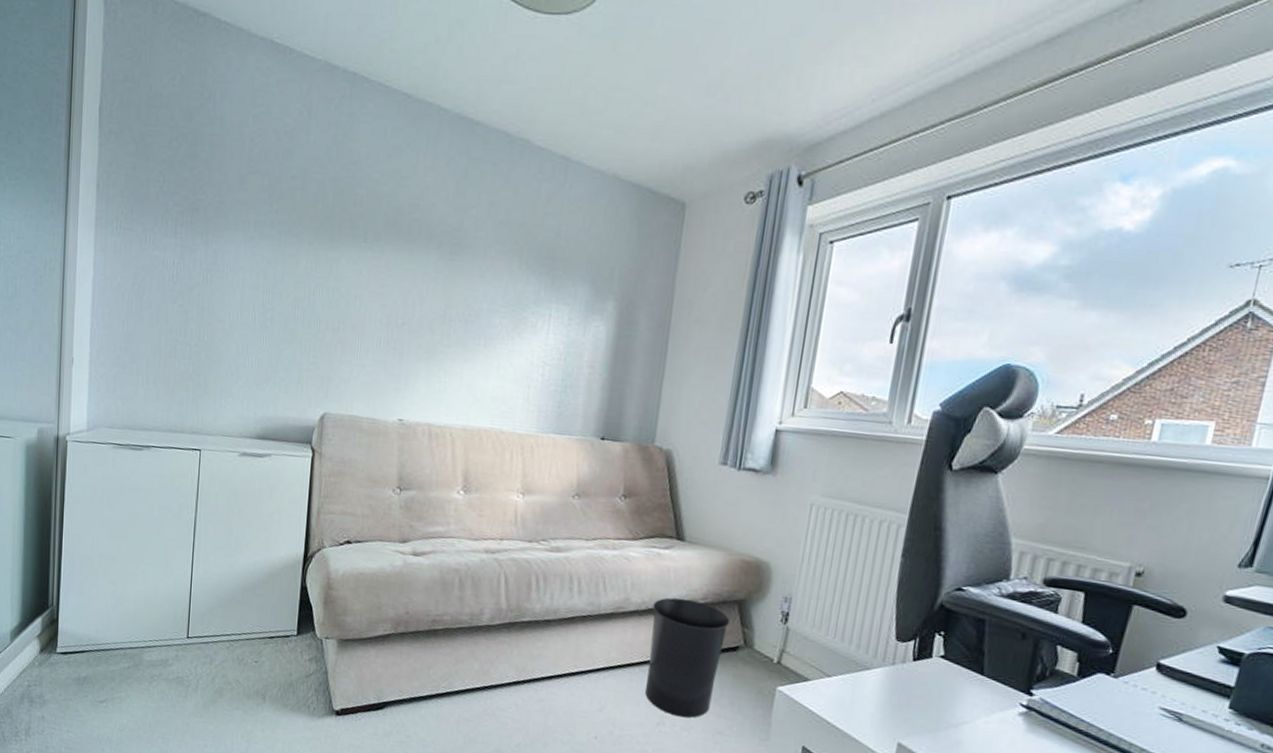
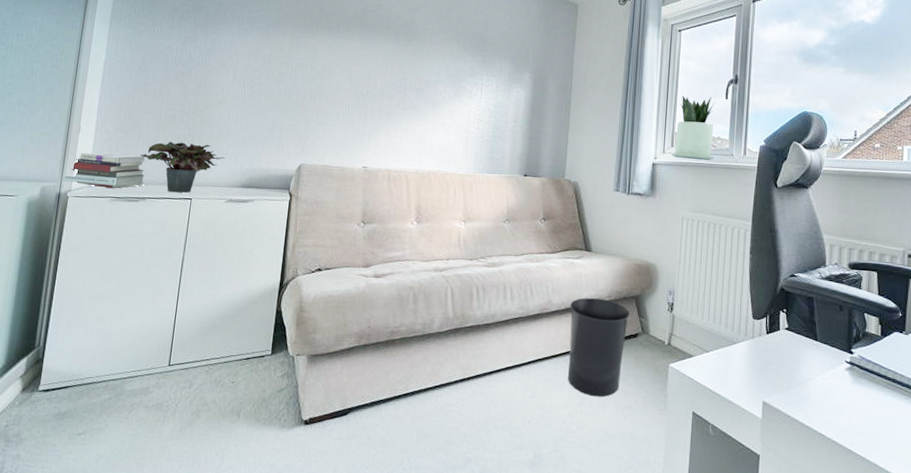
books: none [59,389,147,434] -> present [62,152,146,188]
potted plant: none [141,379,237,442] -> present [140,141,226,193]
planter: none [802,337,874,429] -> present [671,96,716,161]

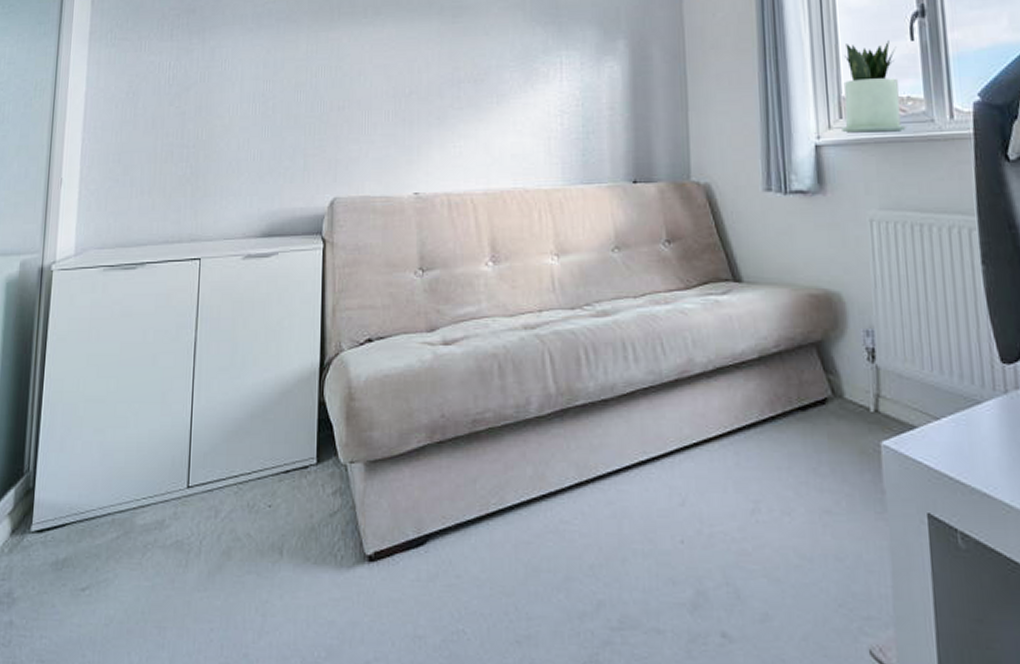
books: present [62,152,146,188] -> none [44,208,141,254]
potted plant: present [140,141,226,193] -> none [135,185,239,251]
waste bin: present [568,297,630,397] -> none [721,349,811,499]

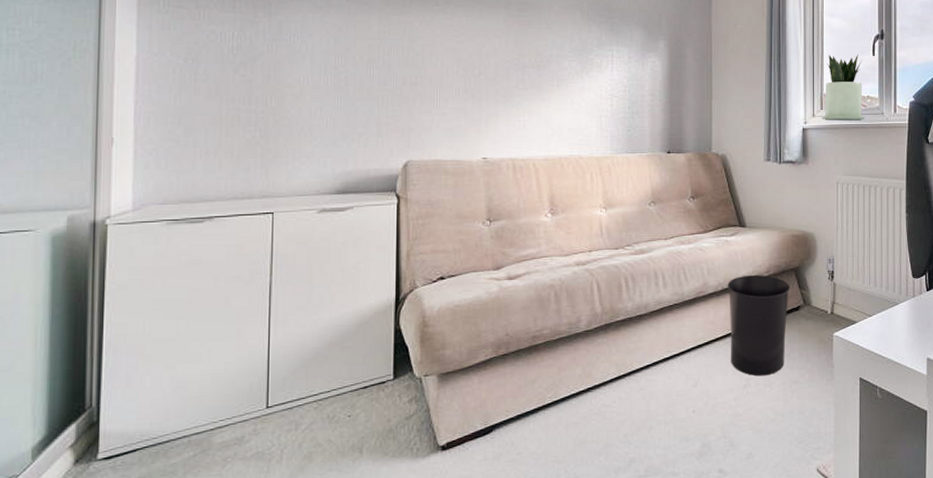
waste bin: none [721,349,811,499] -> present [728,274,790,376]

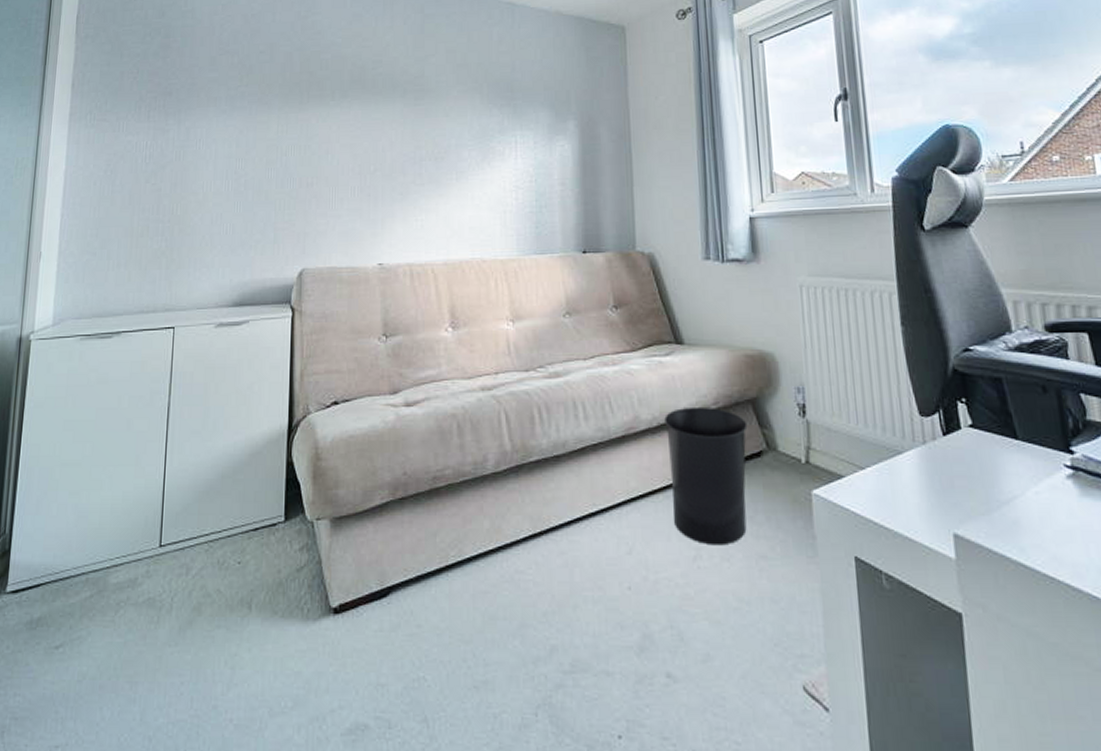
planter: present [821,55,865,122] -> none [772,121,832,207]

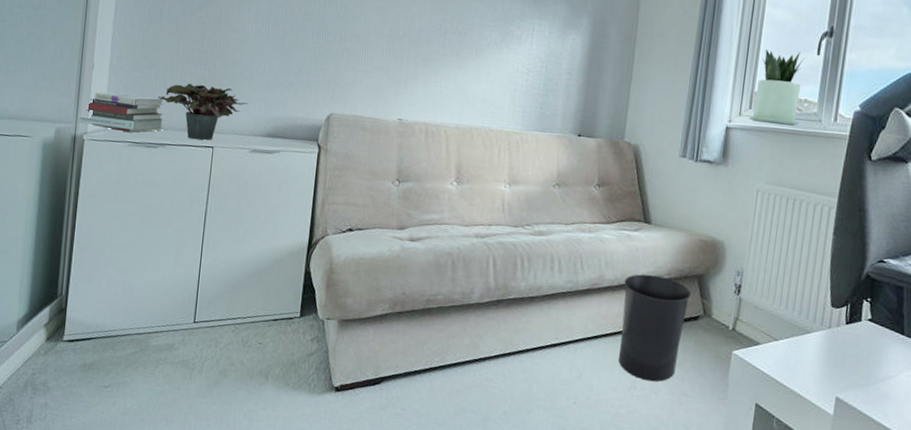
books: none [23,279,118,324] -> present [77,92,164,133]
potted plant: none [111,257,212,321] -> present [158,83,249,140]
planter: none [772,121,832,207] -> present [748,49,805,126]

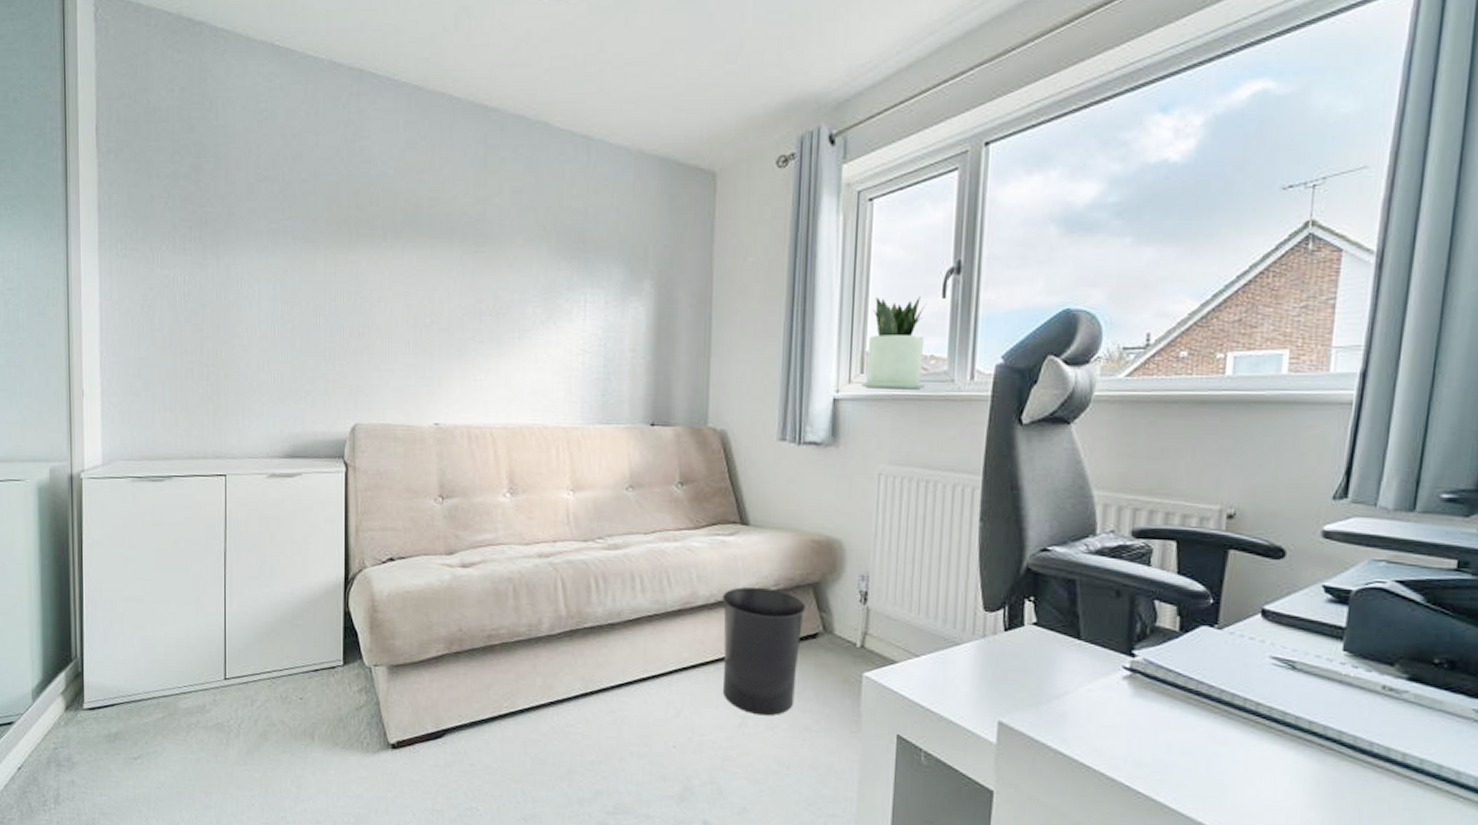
books: present [77,92,164,133] -> none [72,421,166,465]
potted plant: present [158,83,249,140] -> none [158,402,261,467]

